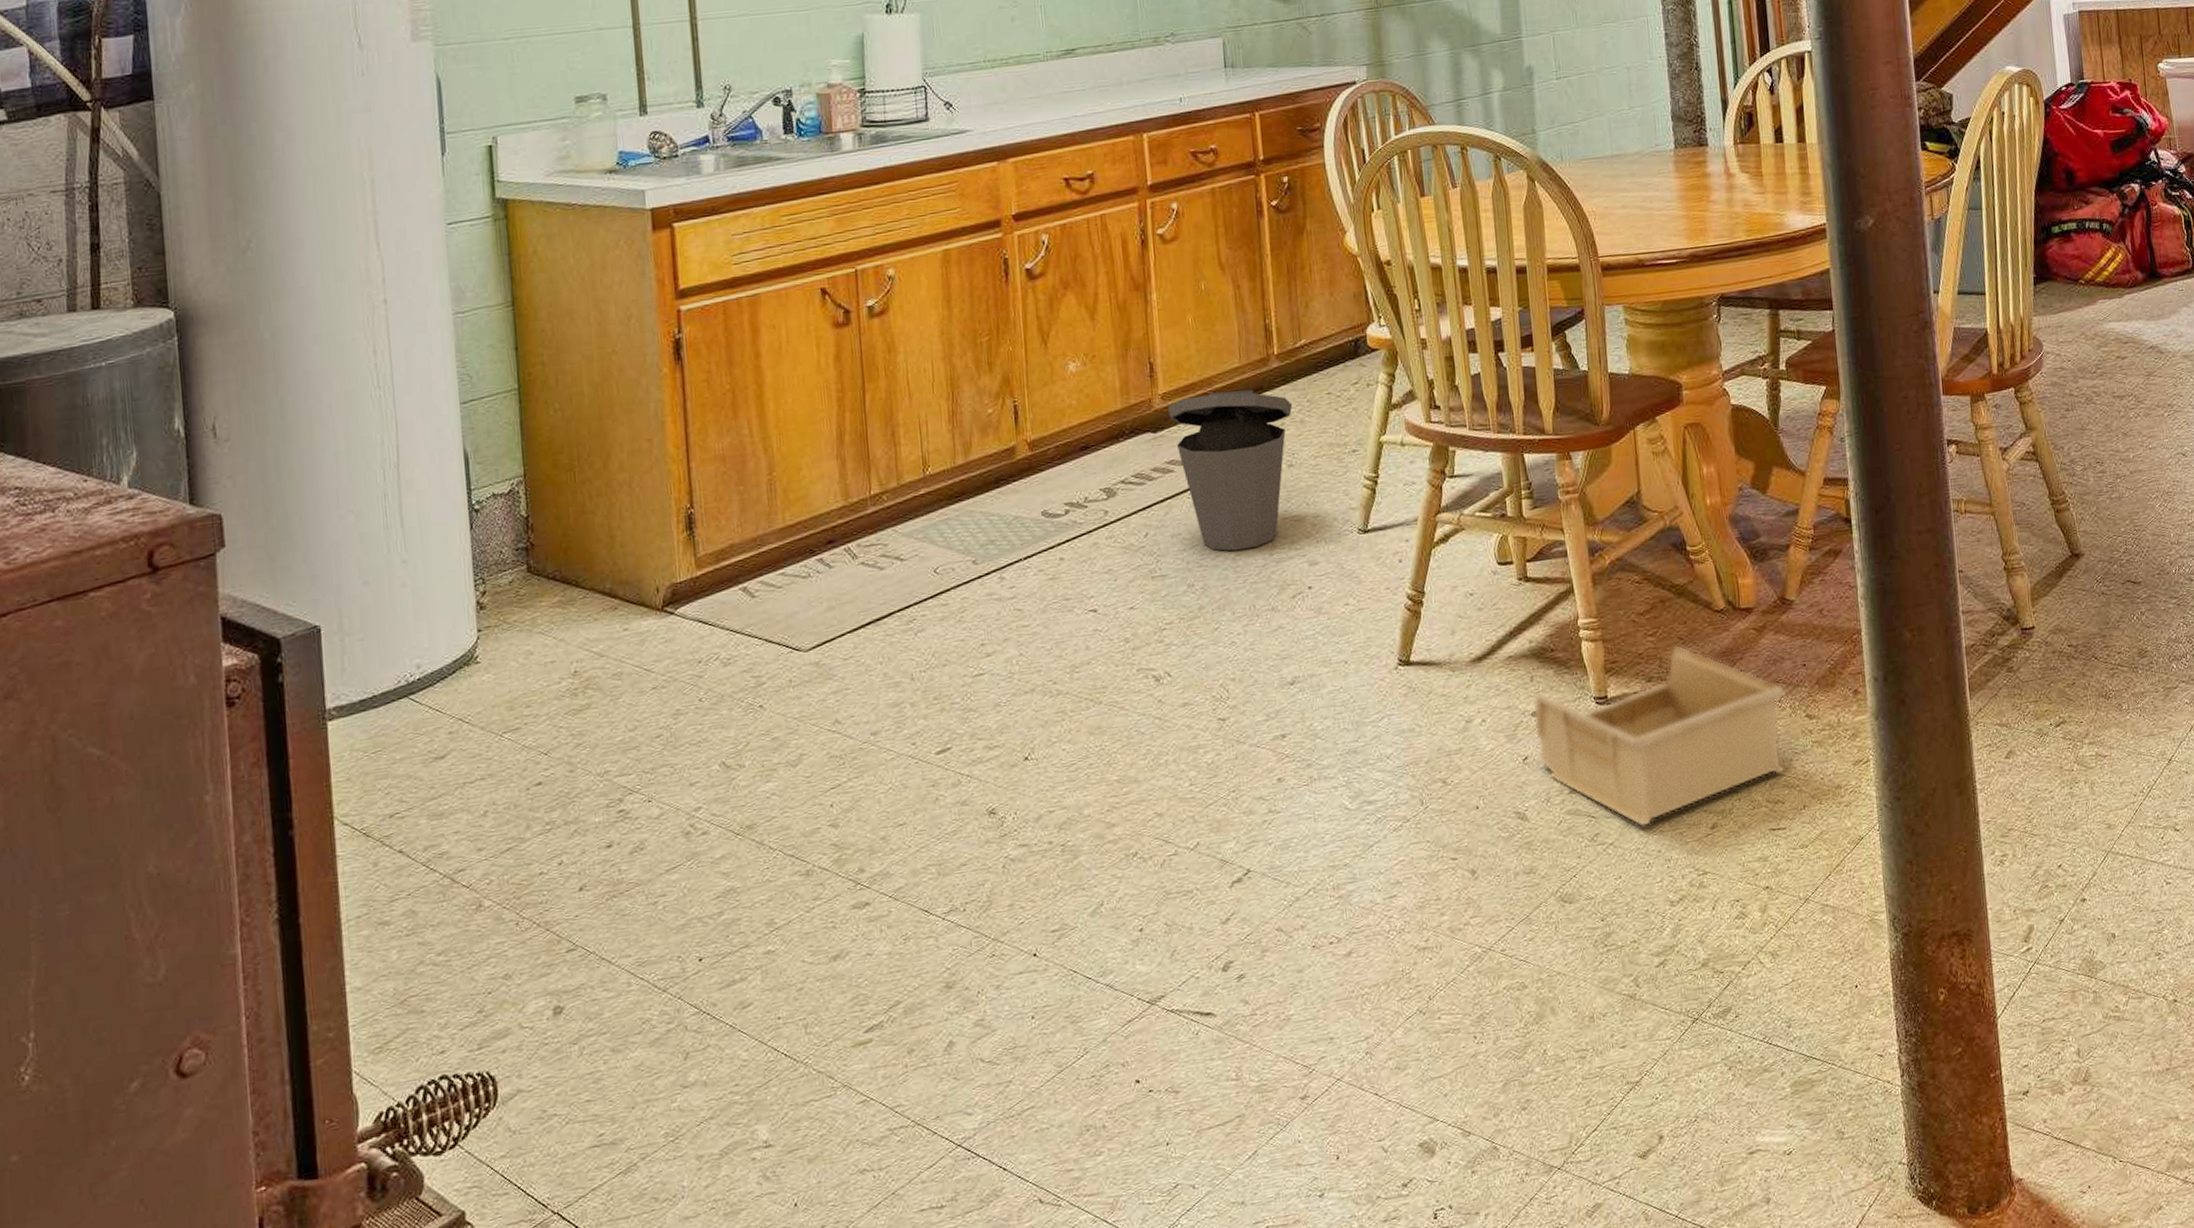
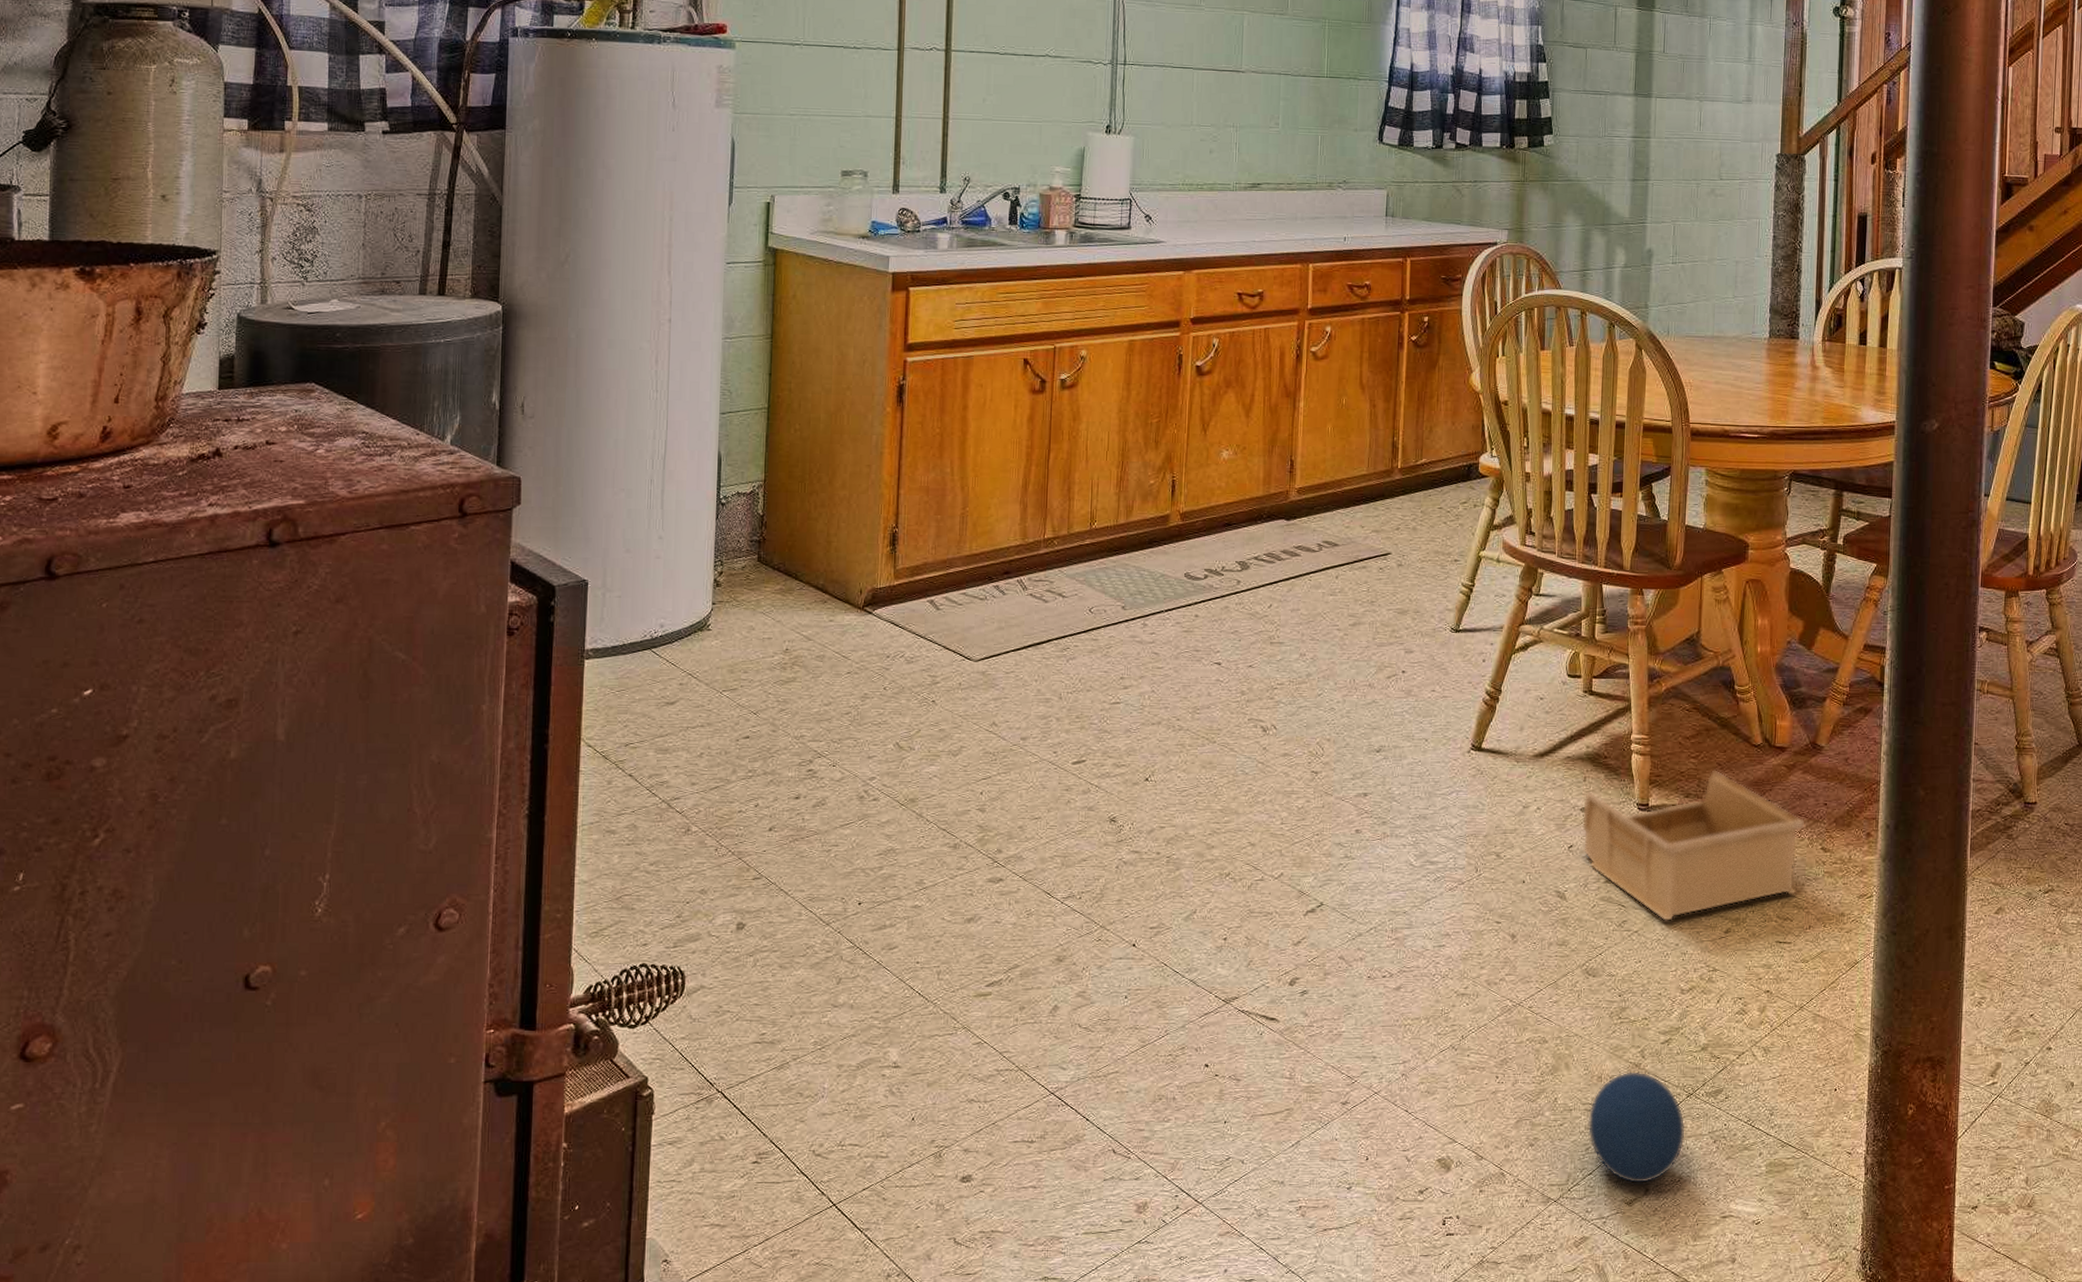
trash can: present [1168,389,1293,552] -> none [1302,493,1408,631]
ball: none [1583,1002,1697,1133] -> present [1587,1071,1686,1184]

